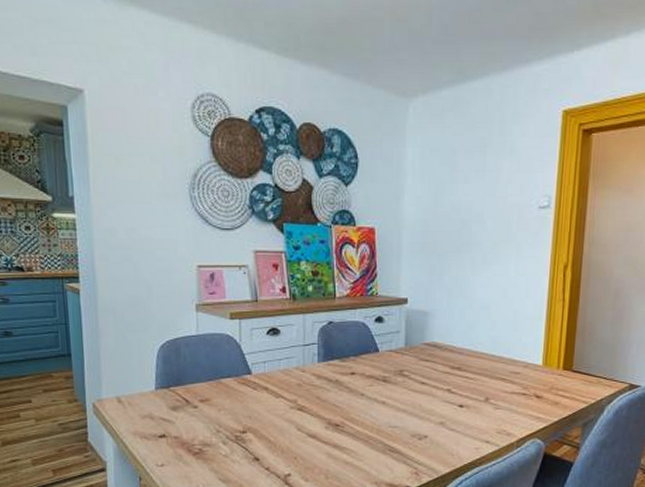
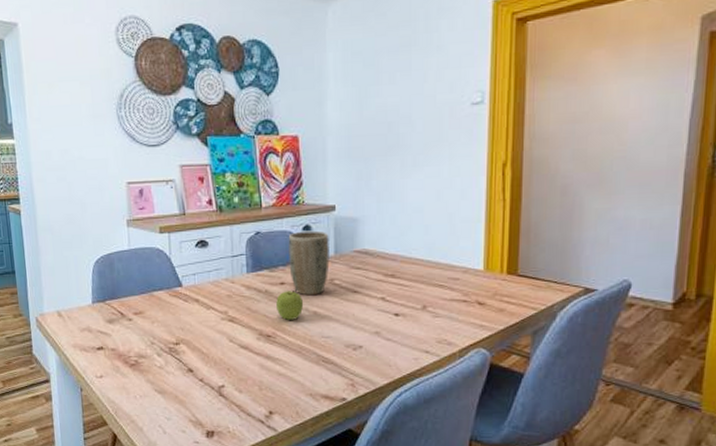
fruit: none [346,381,373,410] -> present [276,291,304,320]
plant pot: none [360,322,400,386] -> present [288,230,330,296]

